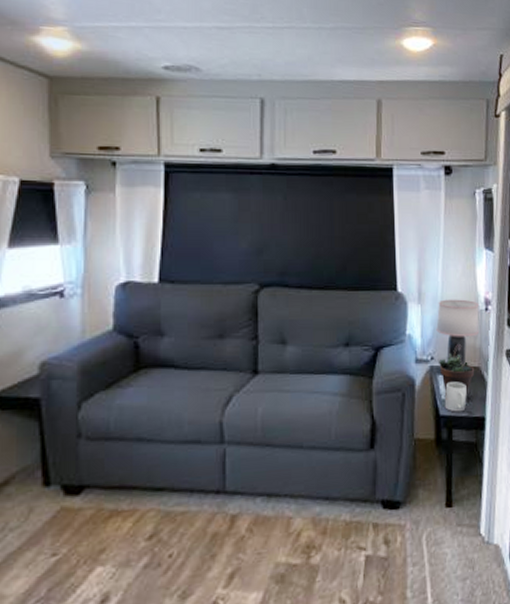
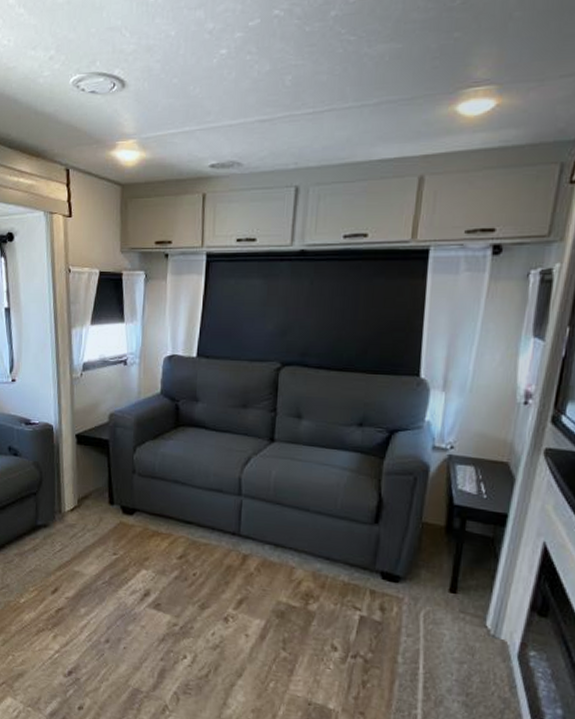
table lamp: present [436,299,480,366] -> none [460,389,517,459]
succulent plant: present [439,344,475,394] -> none [459,436,502,488]
mug: present [444,381,467,412] -> none [460,473,489,505]

